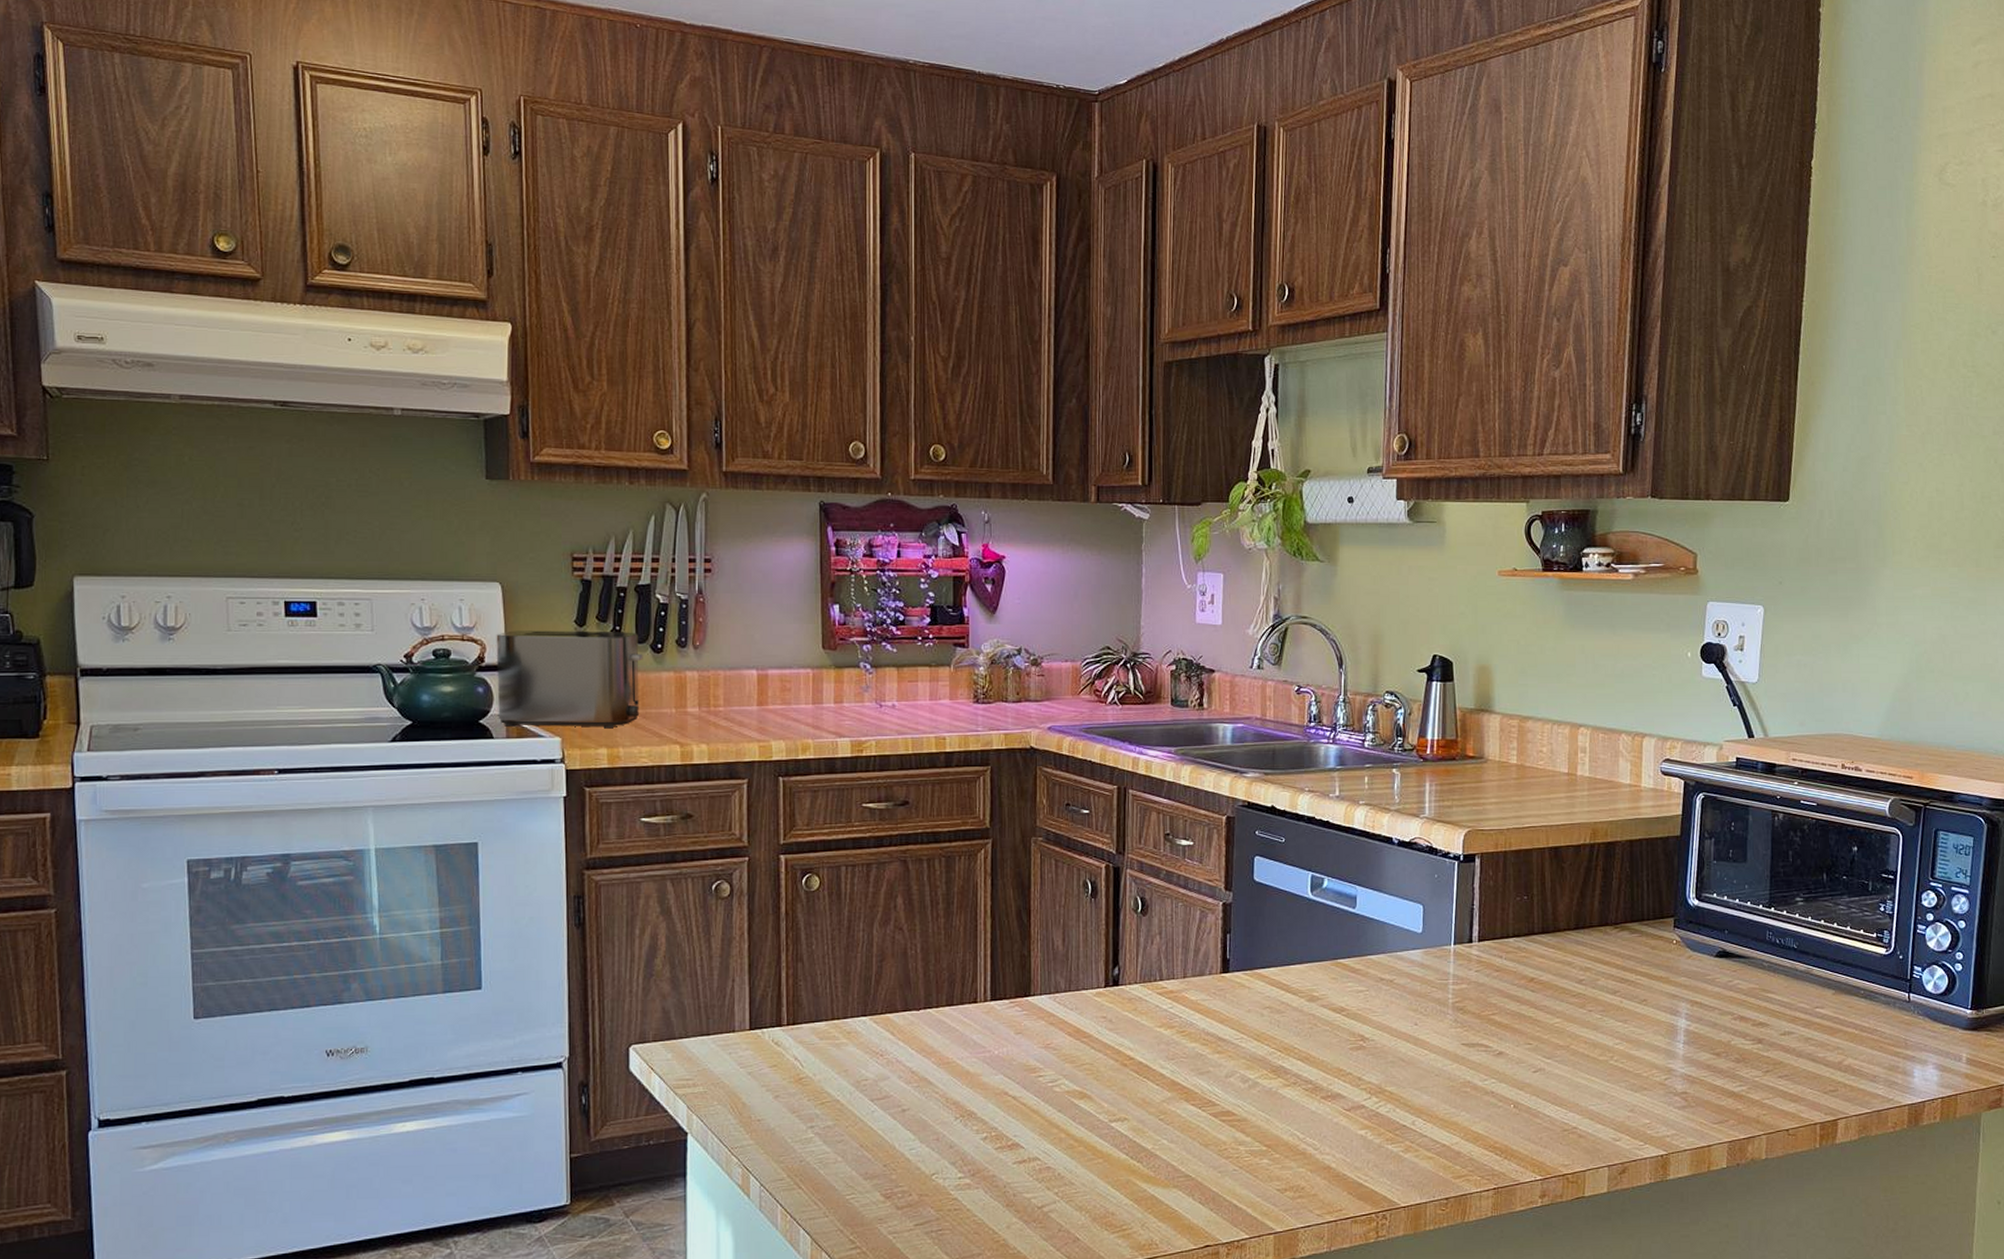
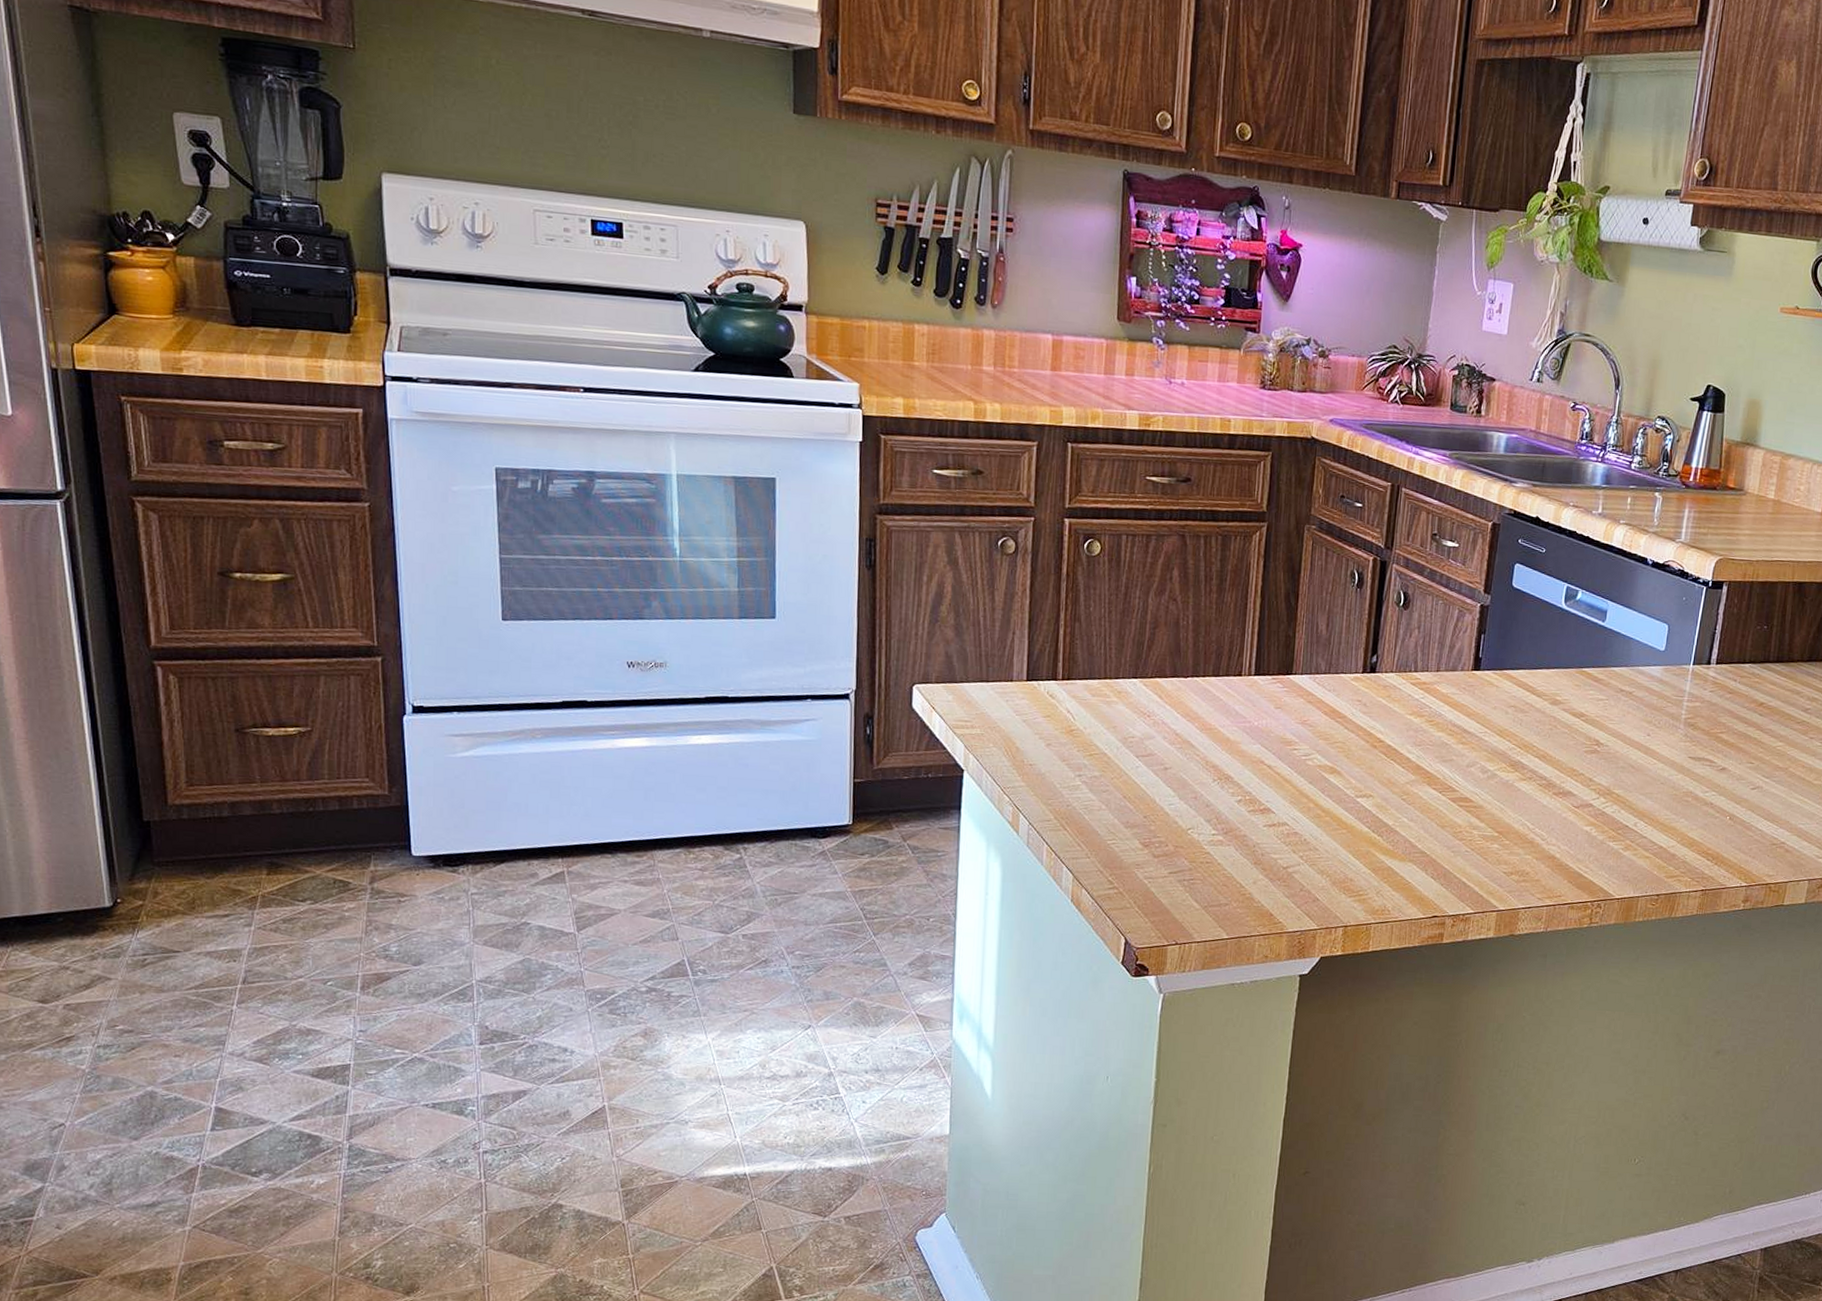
toaster: present [496,630,643,727] -> none [797,271,942,378]

